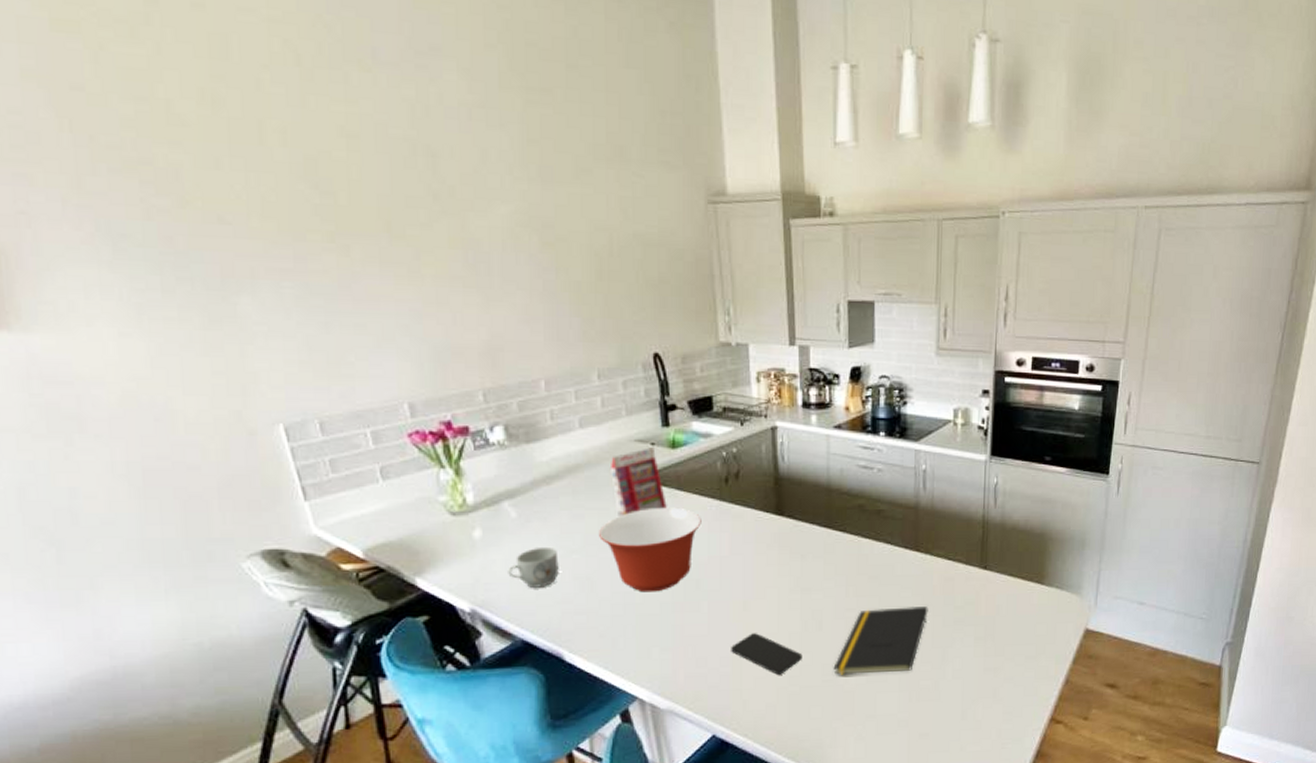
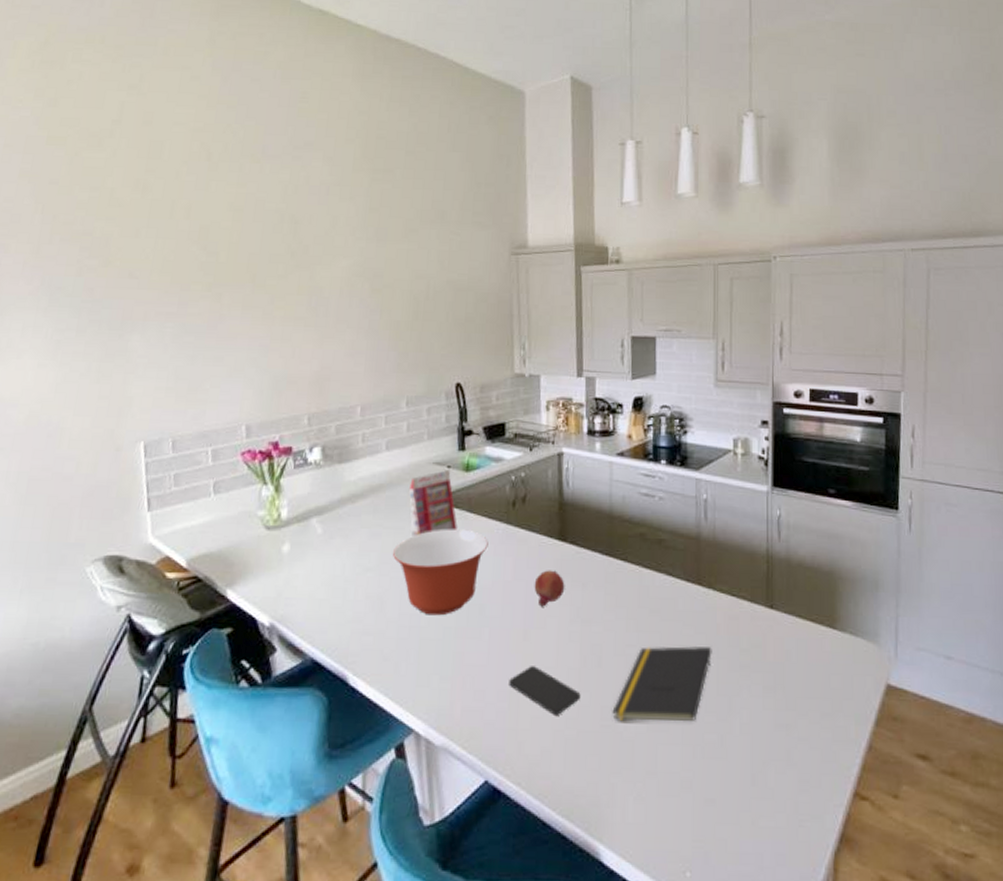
mug: present [508,546,559,588] -> none [307,563,355,605]
fruit: none [752,544,784,579] -> present [534,570,565,607]

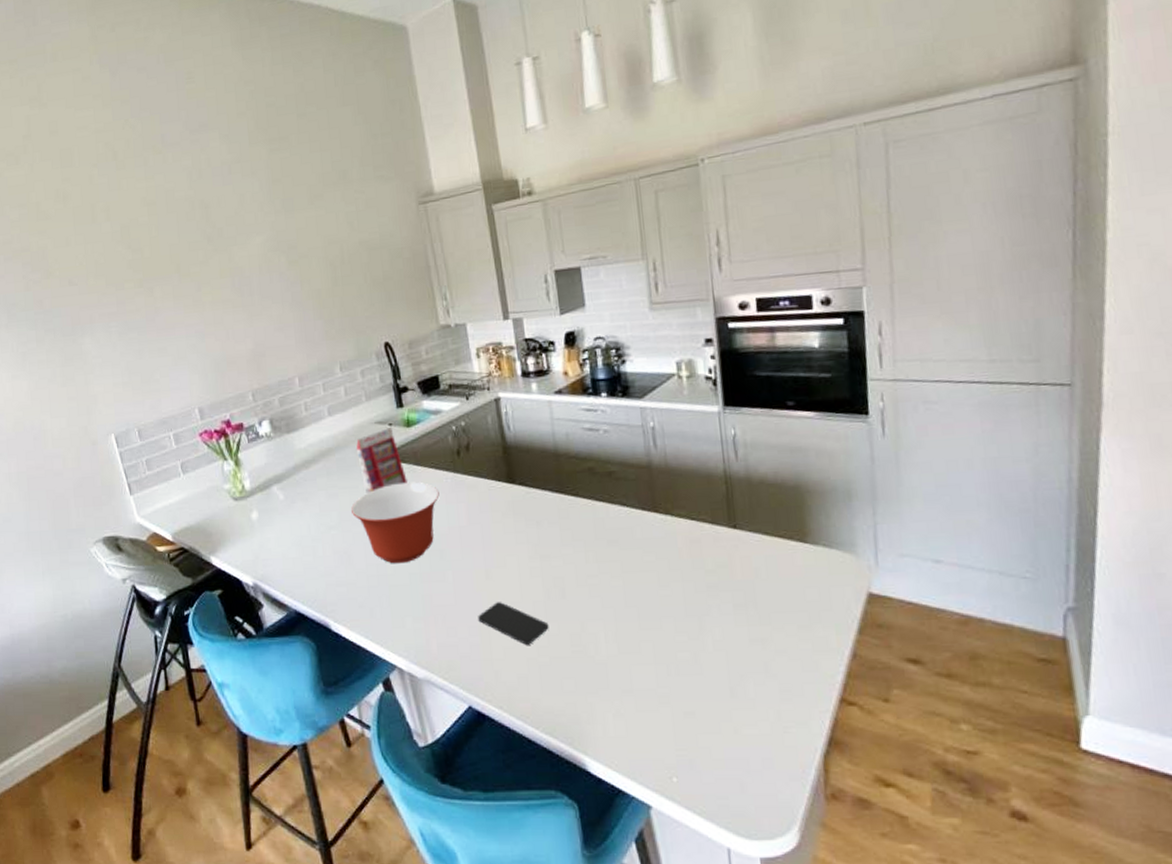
fruit: present [534,570,565,607] -> none [489,512,520,547]
notepad: present [612,646,712,722] -> none [581,571,677,646]

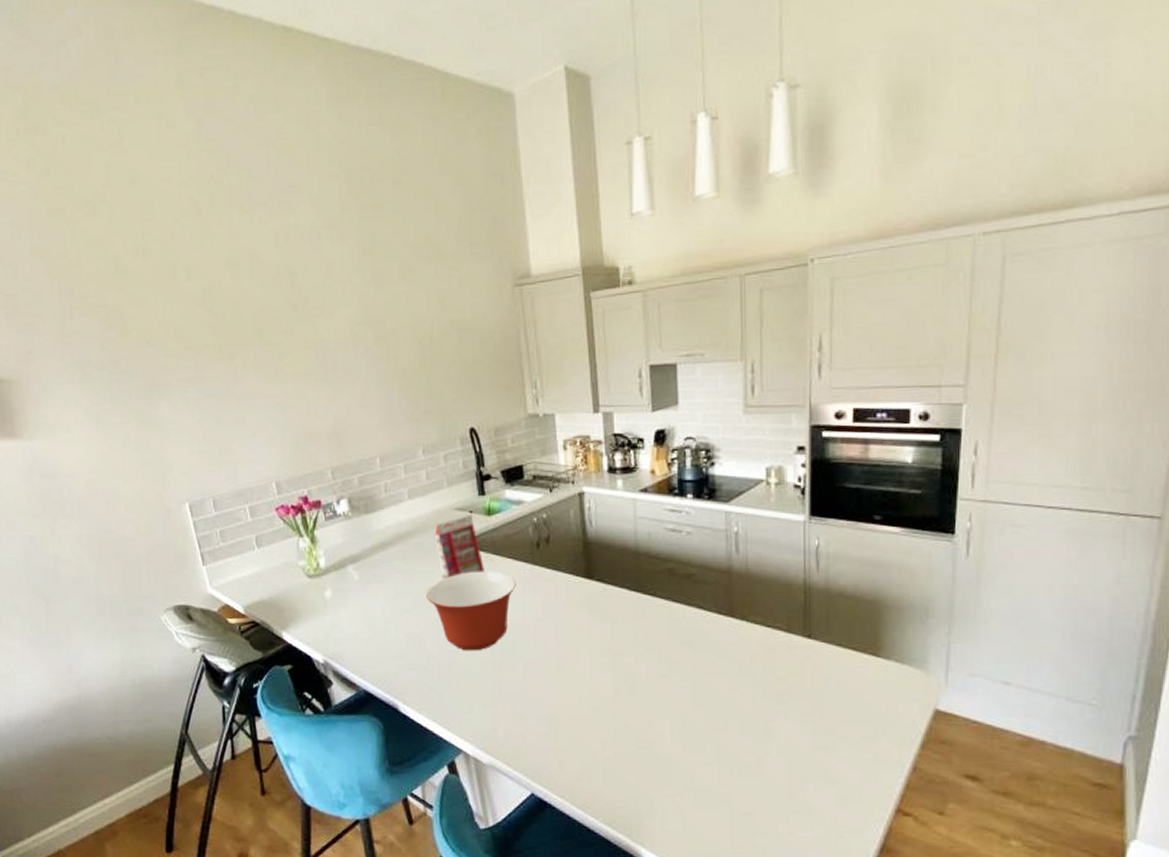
smartphone: present [478,602,549,645] -> none [546,695,616,738]

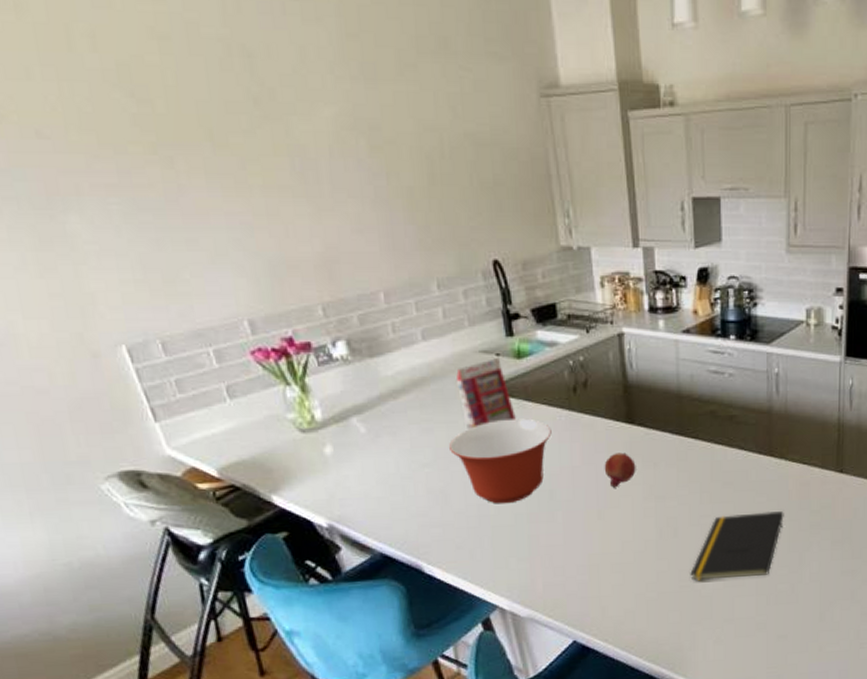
fruit: none [564,607,594,641] -> present [604,452,636,488]
notepad: none [648,675,747,744] -> present [690,511,784,581]

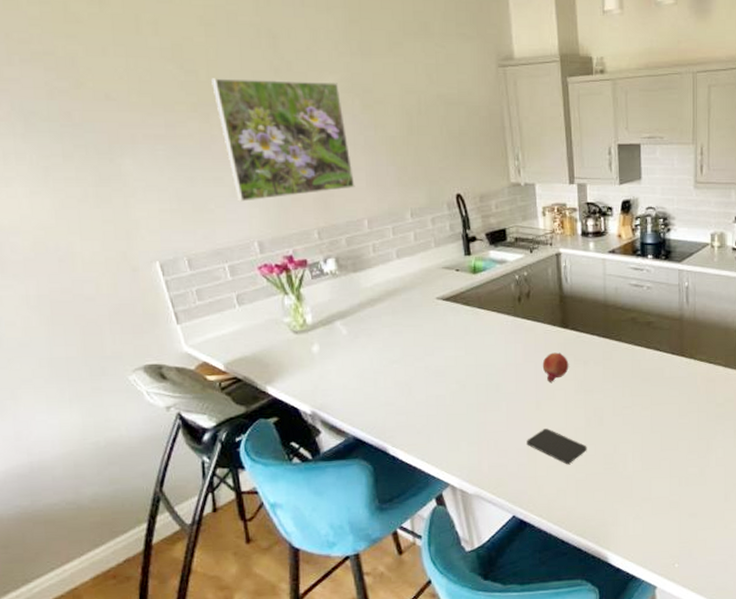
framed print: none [172,110,366,270] -> present [211,78,355,202]
mixing bowl: present [449,418,552,504] -> none [415,323,499,395]
gift box: present [456,357,516,431] -> none [423,272,470,333]
smartphone: none [587,541,659,582] -> present [527,428,587,464]
notepad: present [690,511,784,581] -> none [613,404,694,464]

